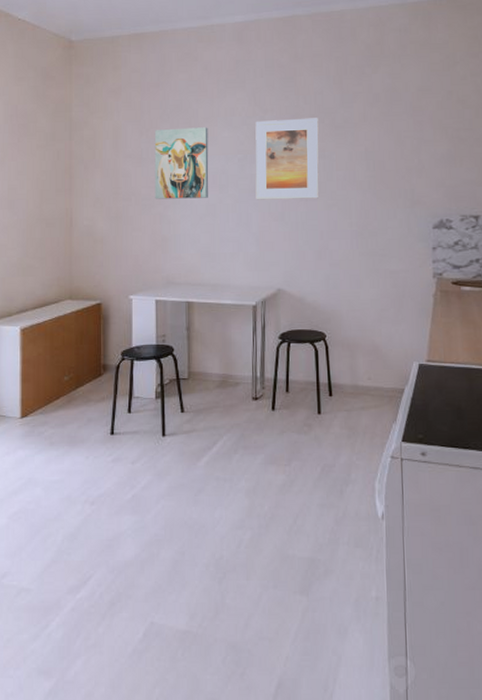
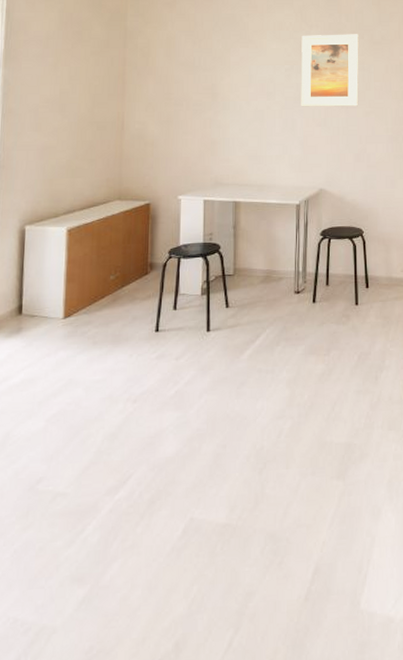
wall art: present [154,127,209,199] -> none [206,39,258,105]

